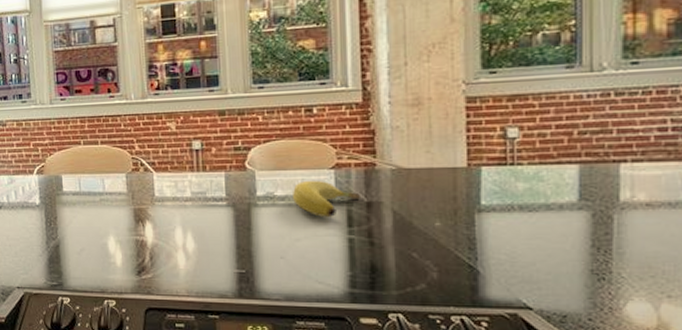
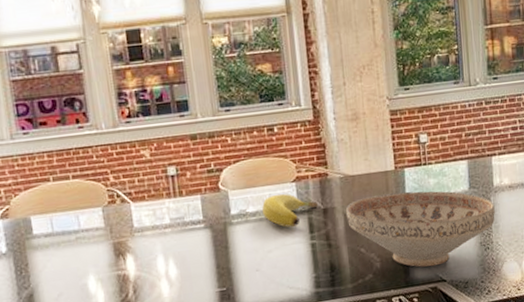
decorative bowl: none [397,193,619,289] -> present [346,191,495,267]

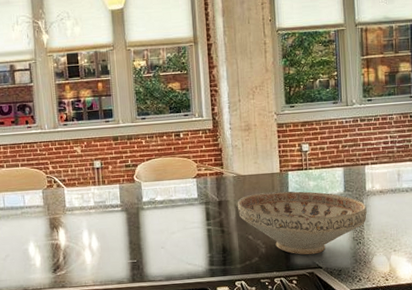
banana: present [262,193,318,228] -> none [168,187,214,215]

